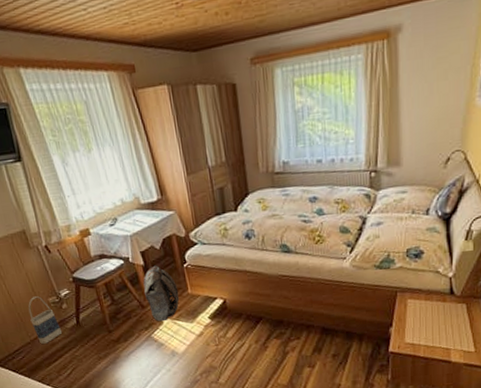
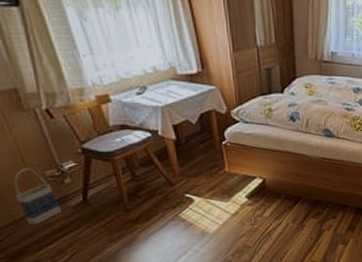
backpack: present [143,265,180,321] -> none [173,140,215,199]

